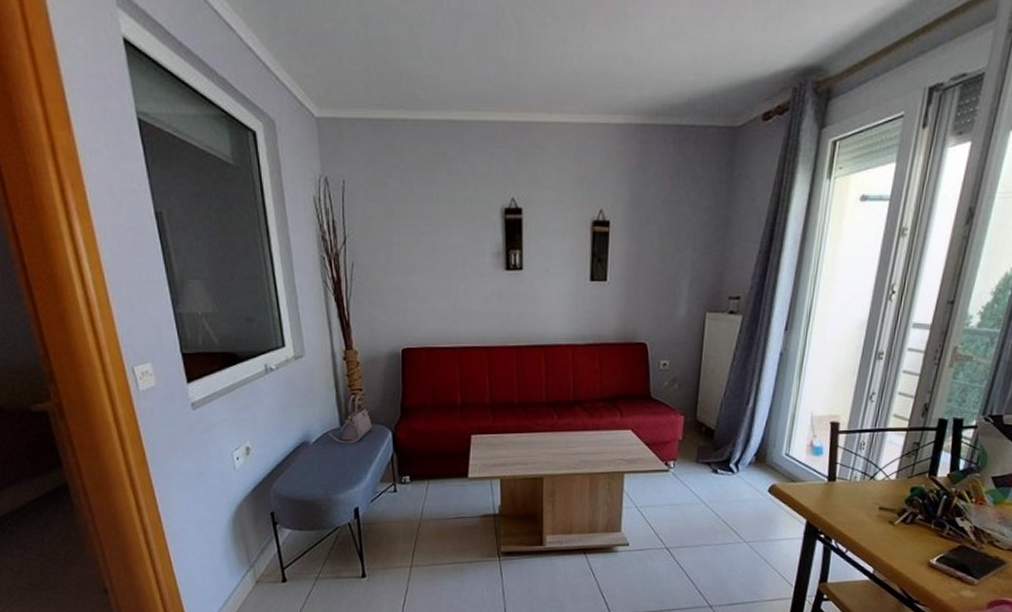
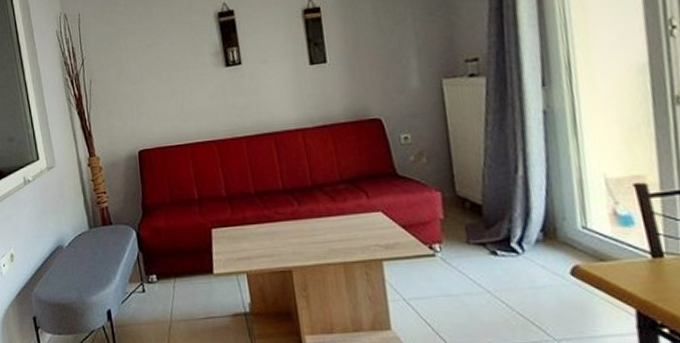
handbag: present [328,395,372,444] -> none [79,198,118,246]

